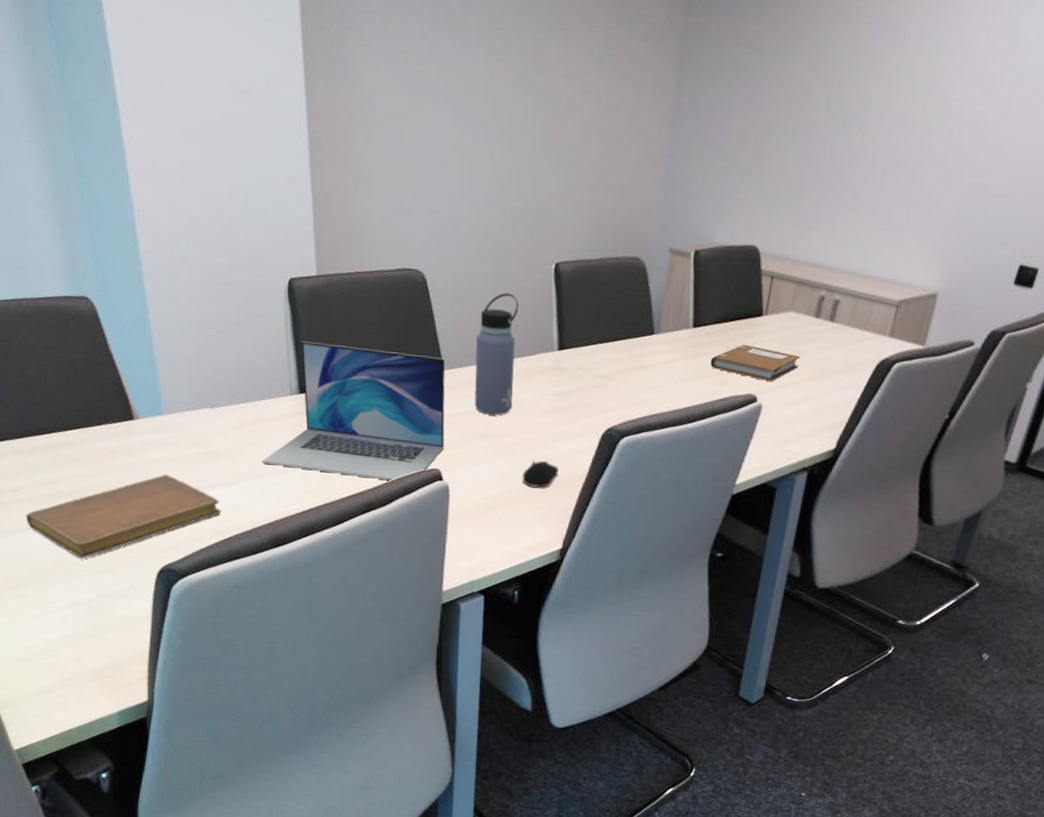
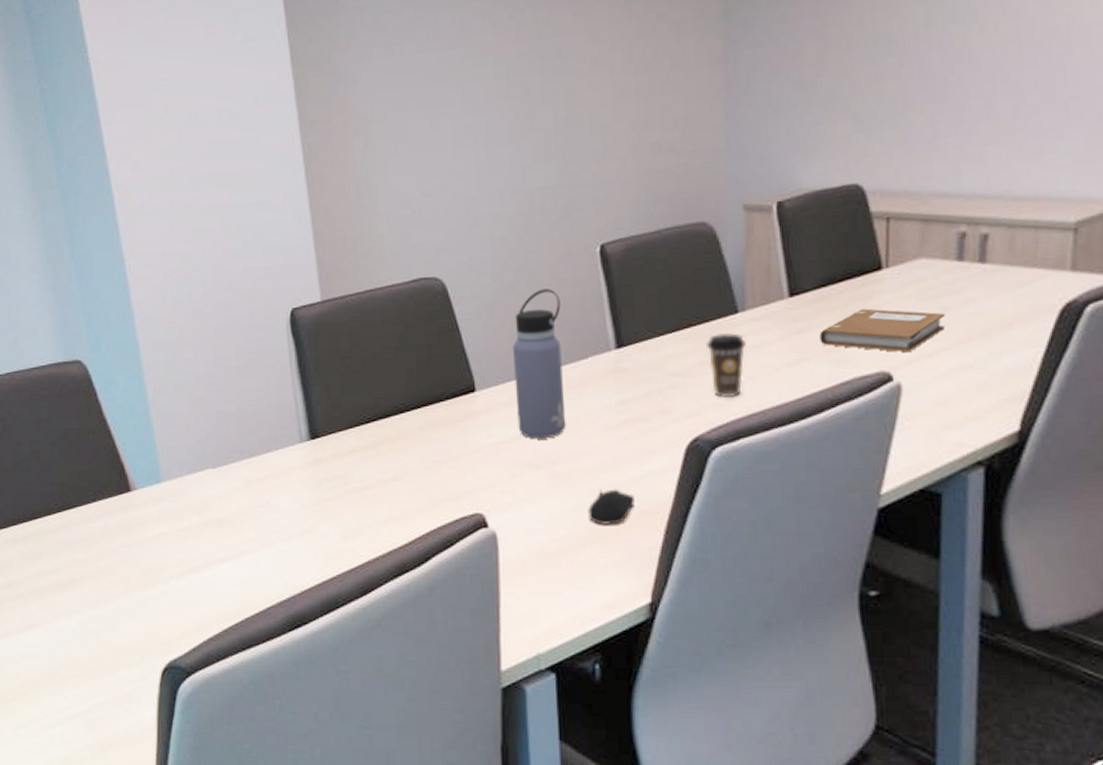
notebook: present [25,474,221,559] -> none [20,552,229,660]
laptop: present [262,341,446,482] -> none [273,376,486,535]
coffee cup: none [627,348,657,401] -> present [707,332,746,399]

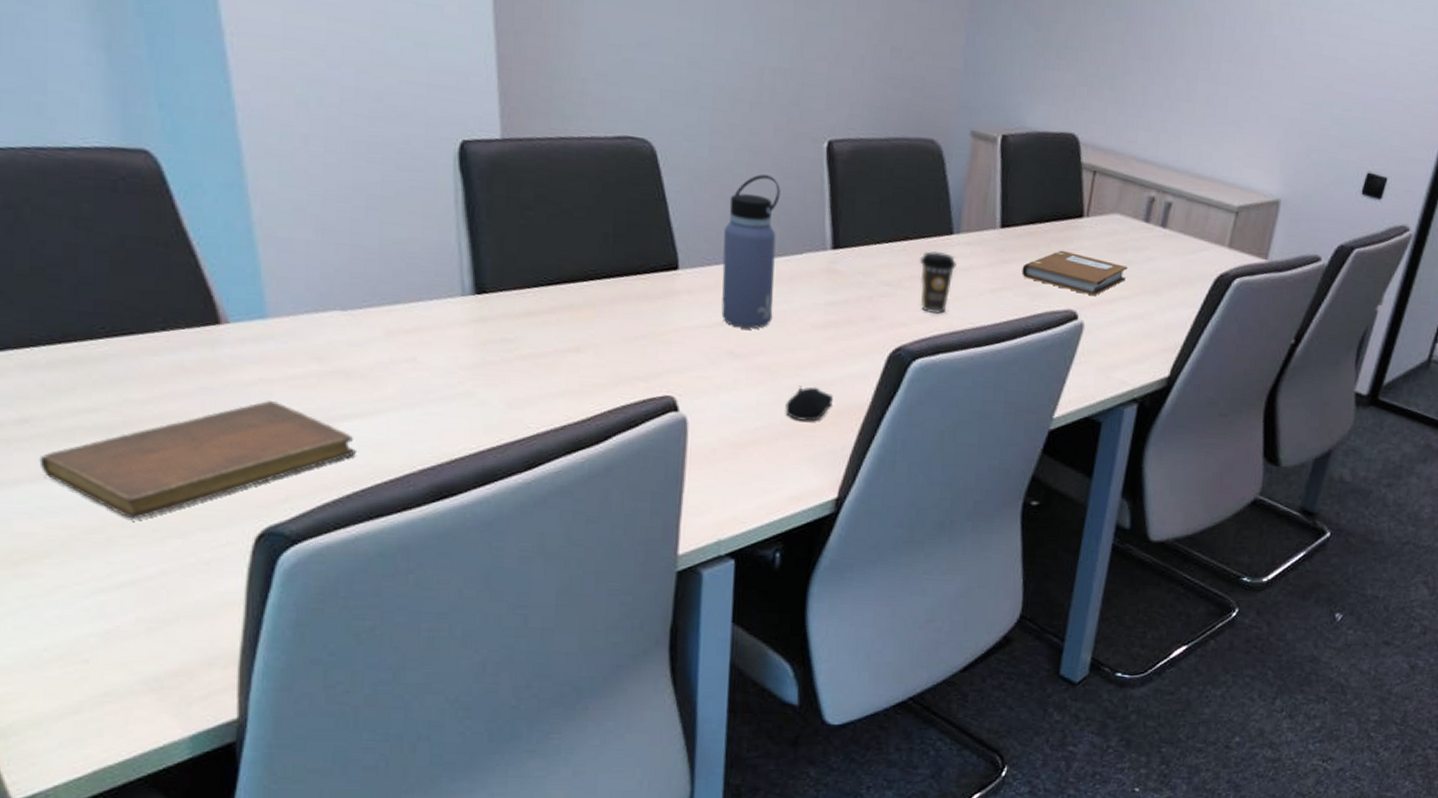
notebook: none [20,552,229,660] -> present [39,401,356,520]

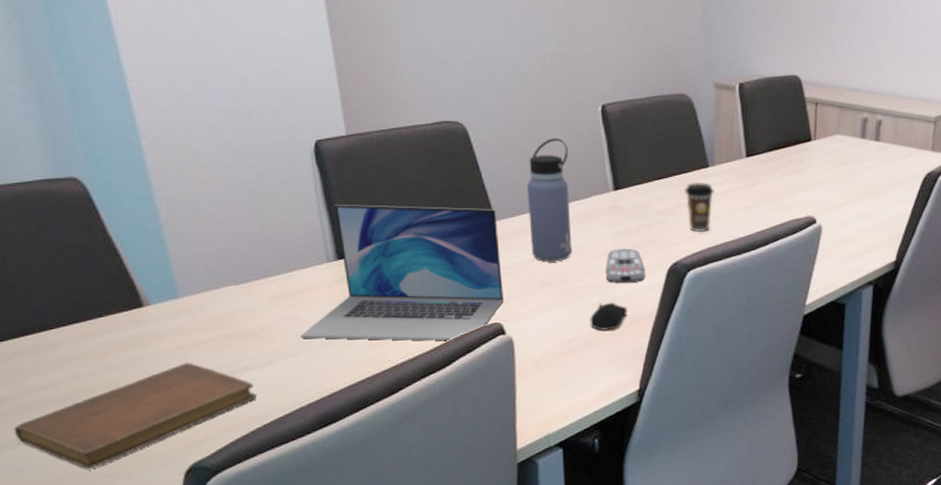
laptop: none [420,225,682,412] -> present [301,205,504,341]
remote control: none [810,322,860,367] -> present [605,248,645,283]
notebook: present [1022,250,1128,296] -> none [767,169,852,203]

